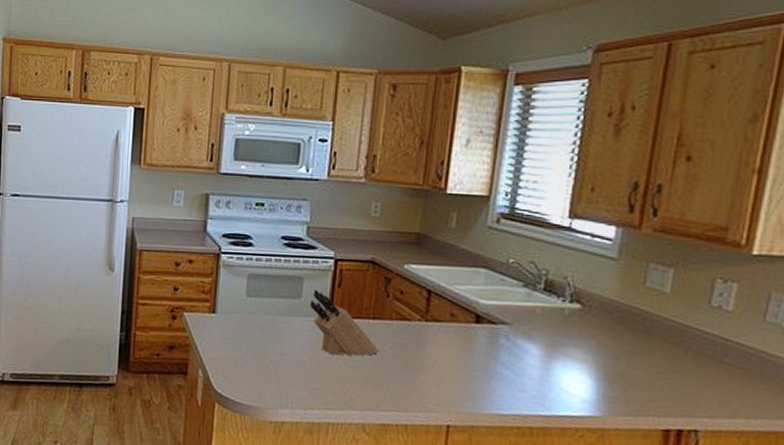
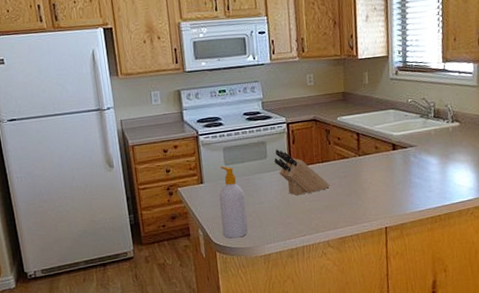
soap bottle: none [228,297,264,392] -> present [219,166,248,239]

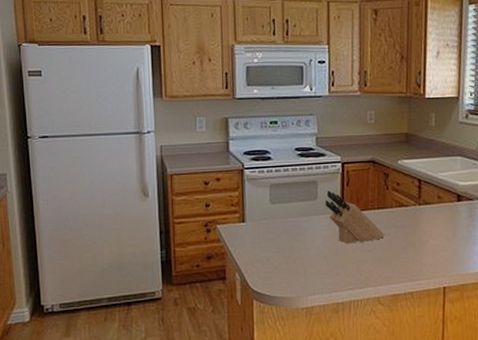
soap bottle: present [219,166,248,239] -> none [261,205,290,286]

